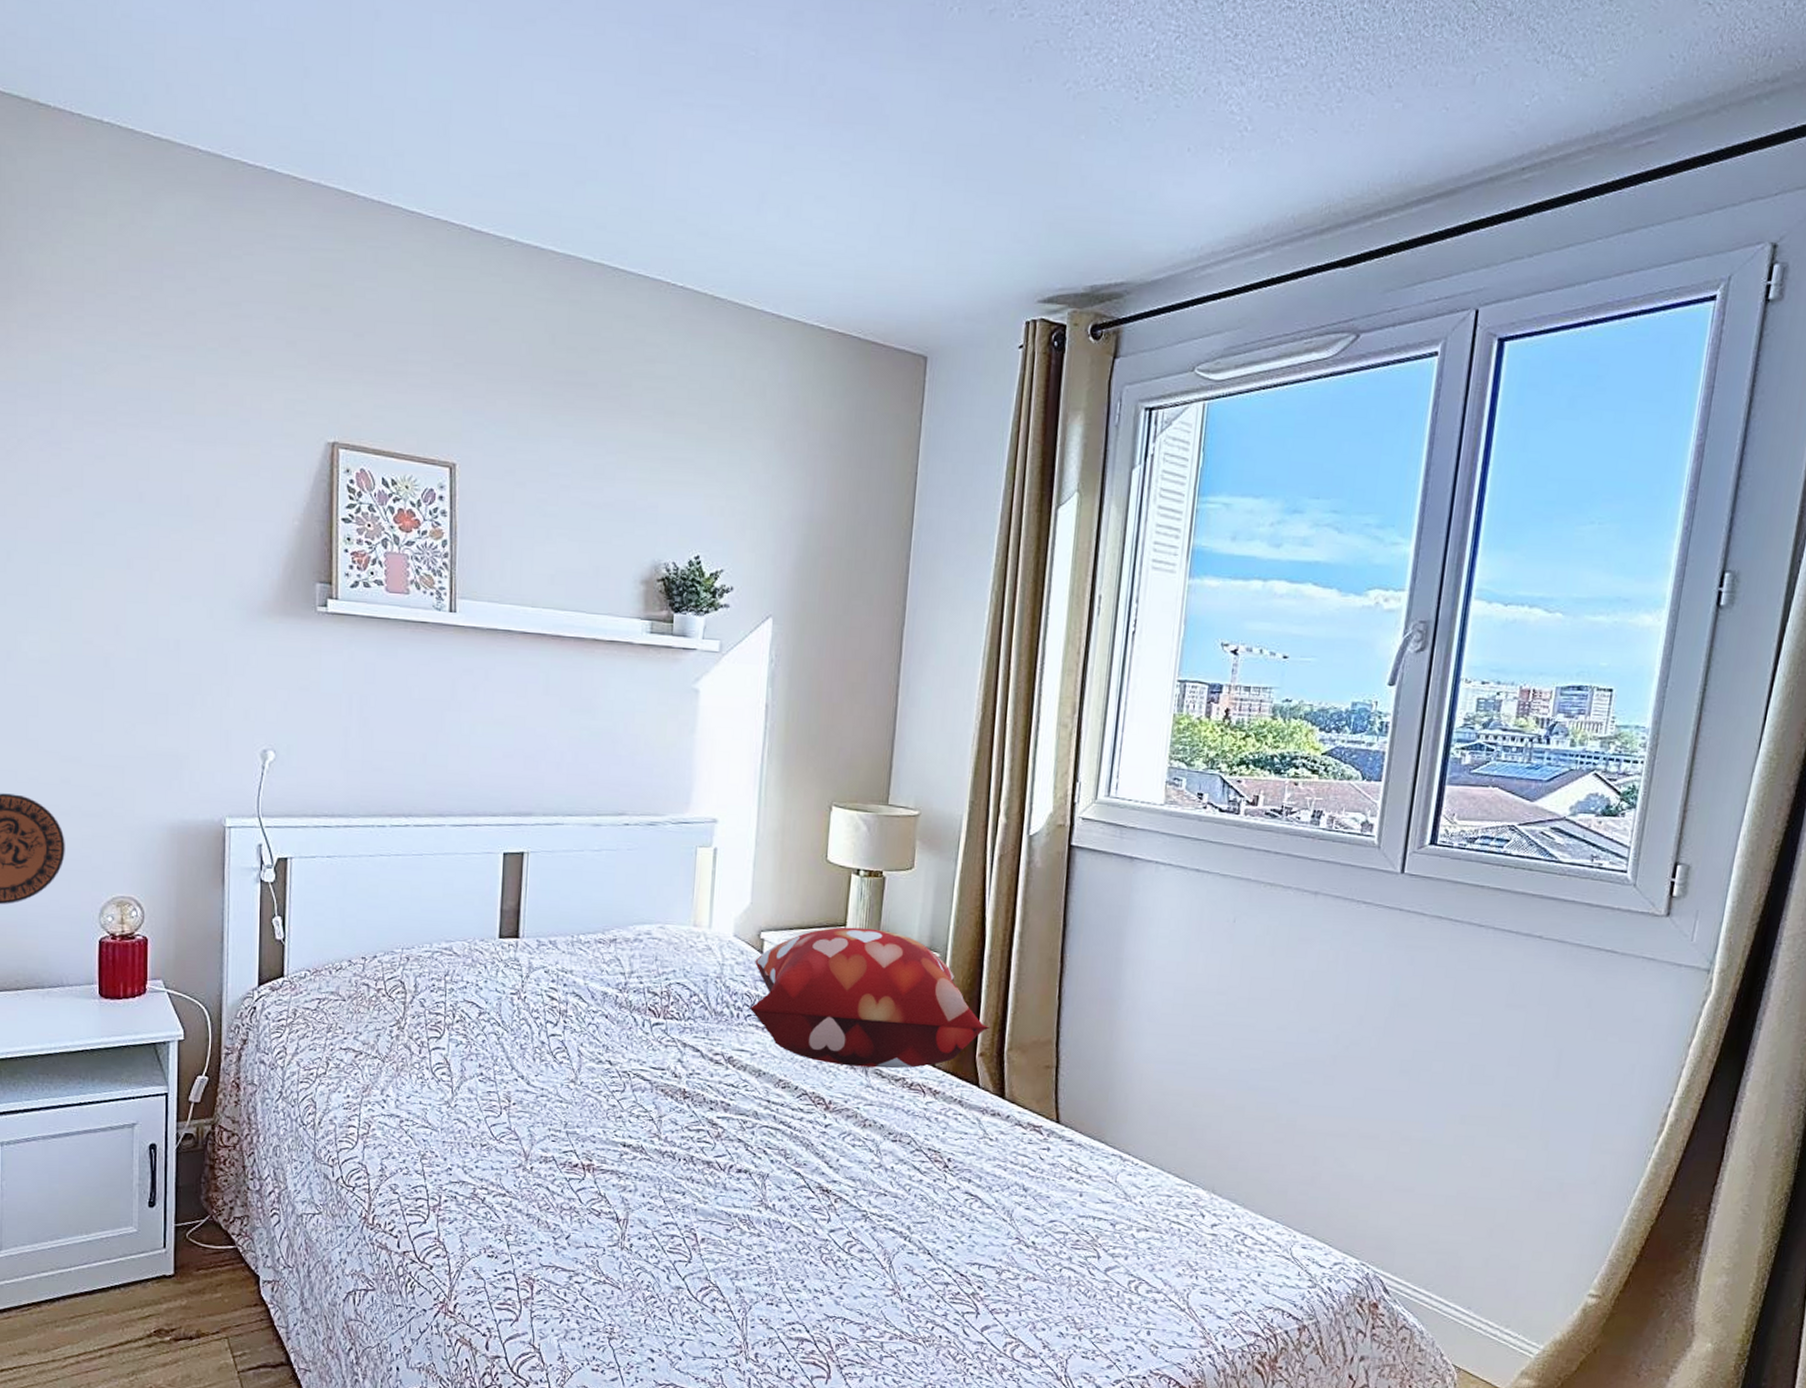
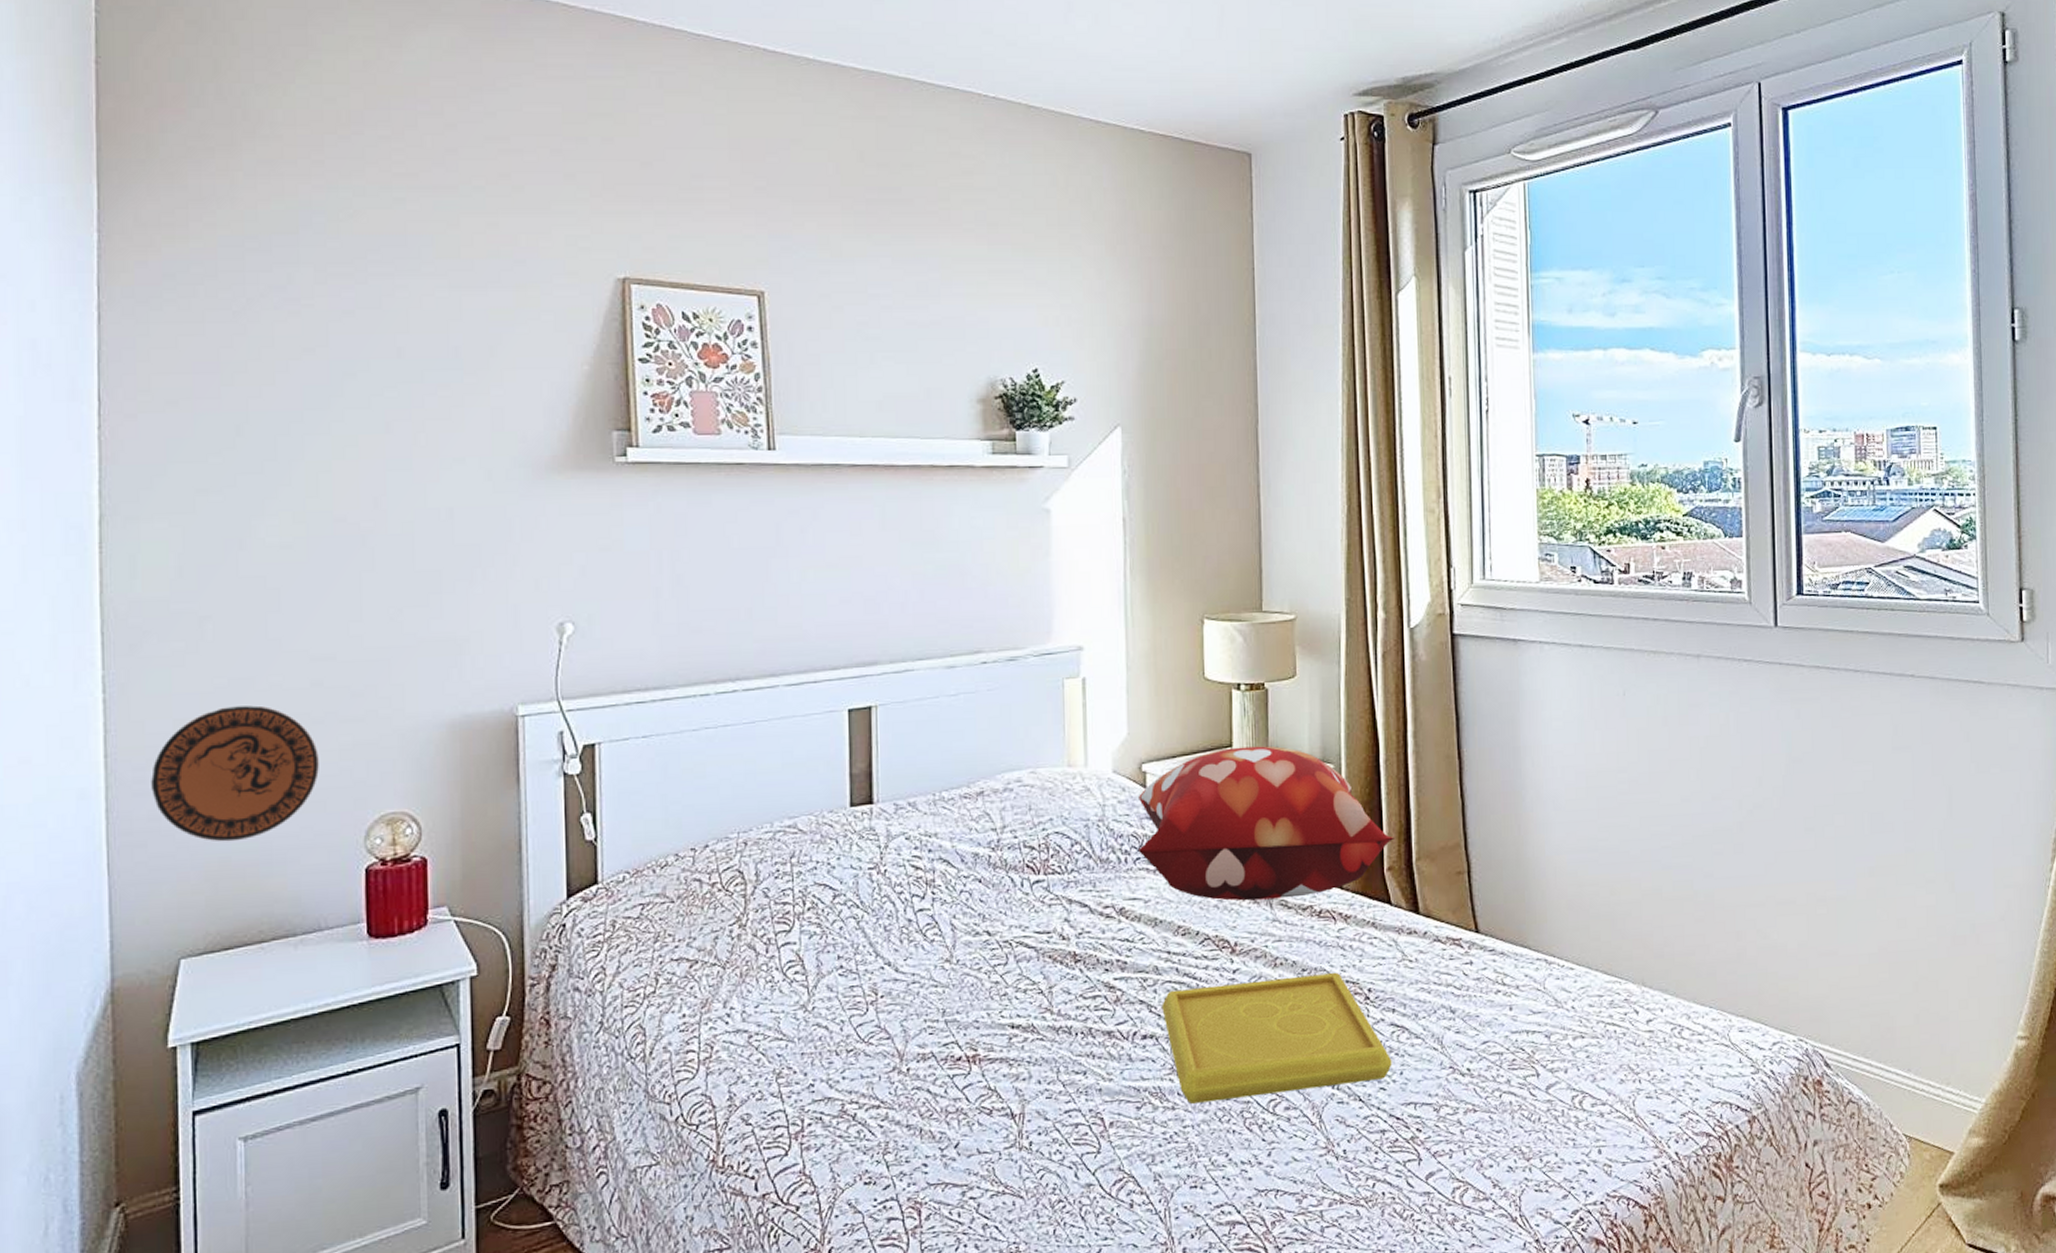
serving tray: none [757,1134,963,1239] -> present [1162,972,1392,1104]

